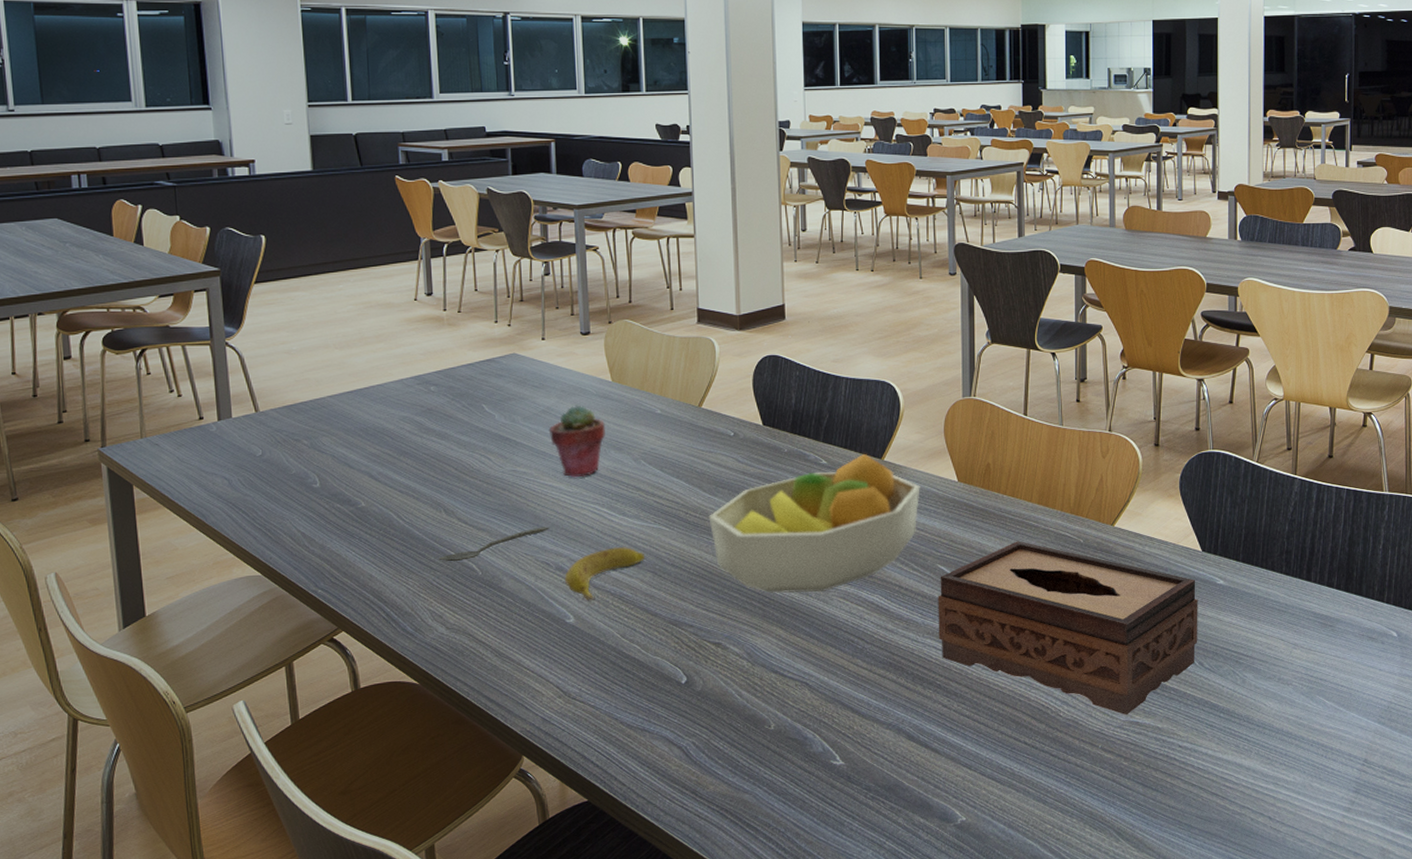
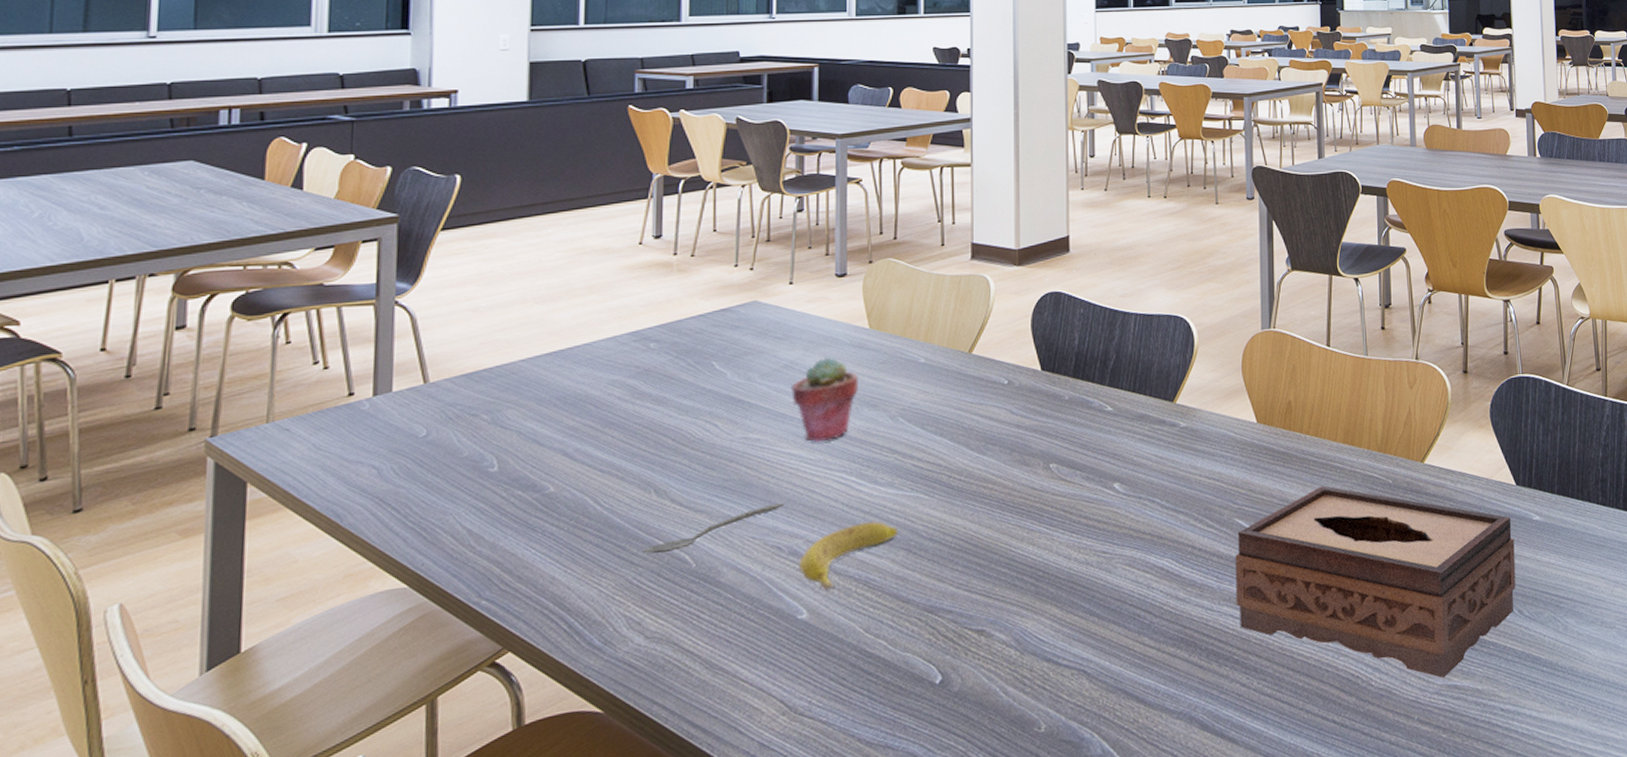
fruit bowl: present [708,453,920,593] -> none [975,396,1216,565]

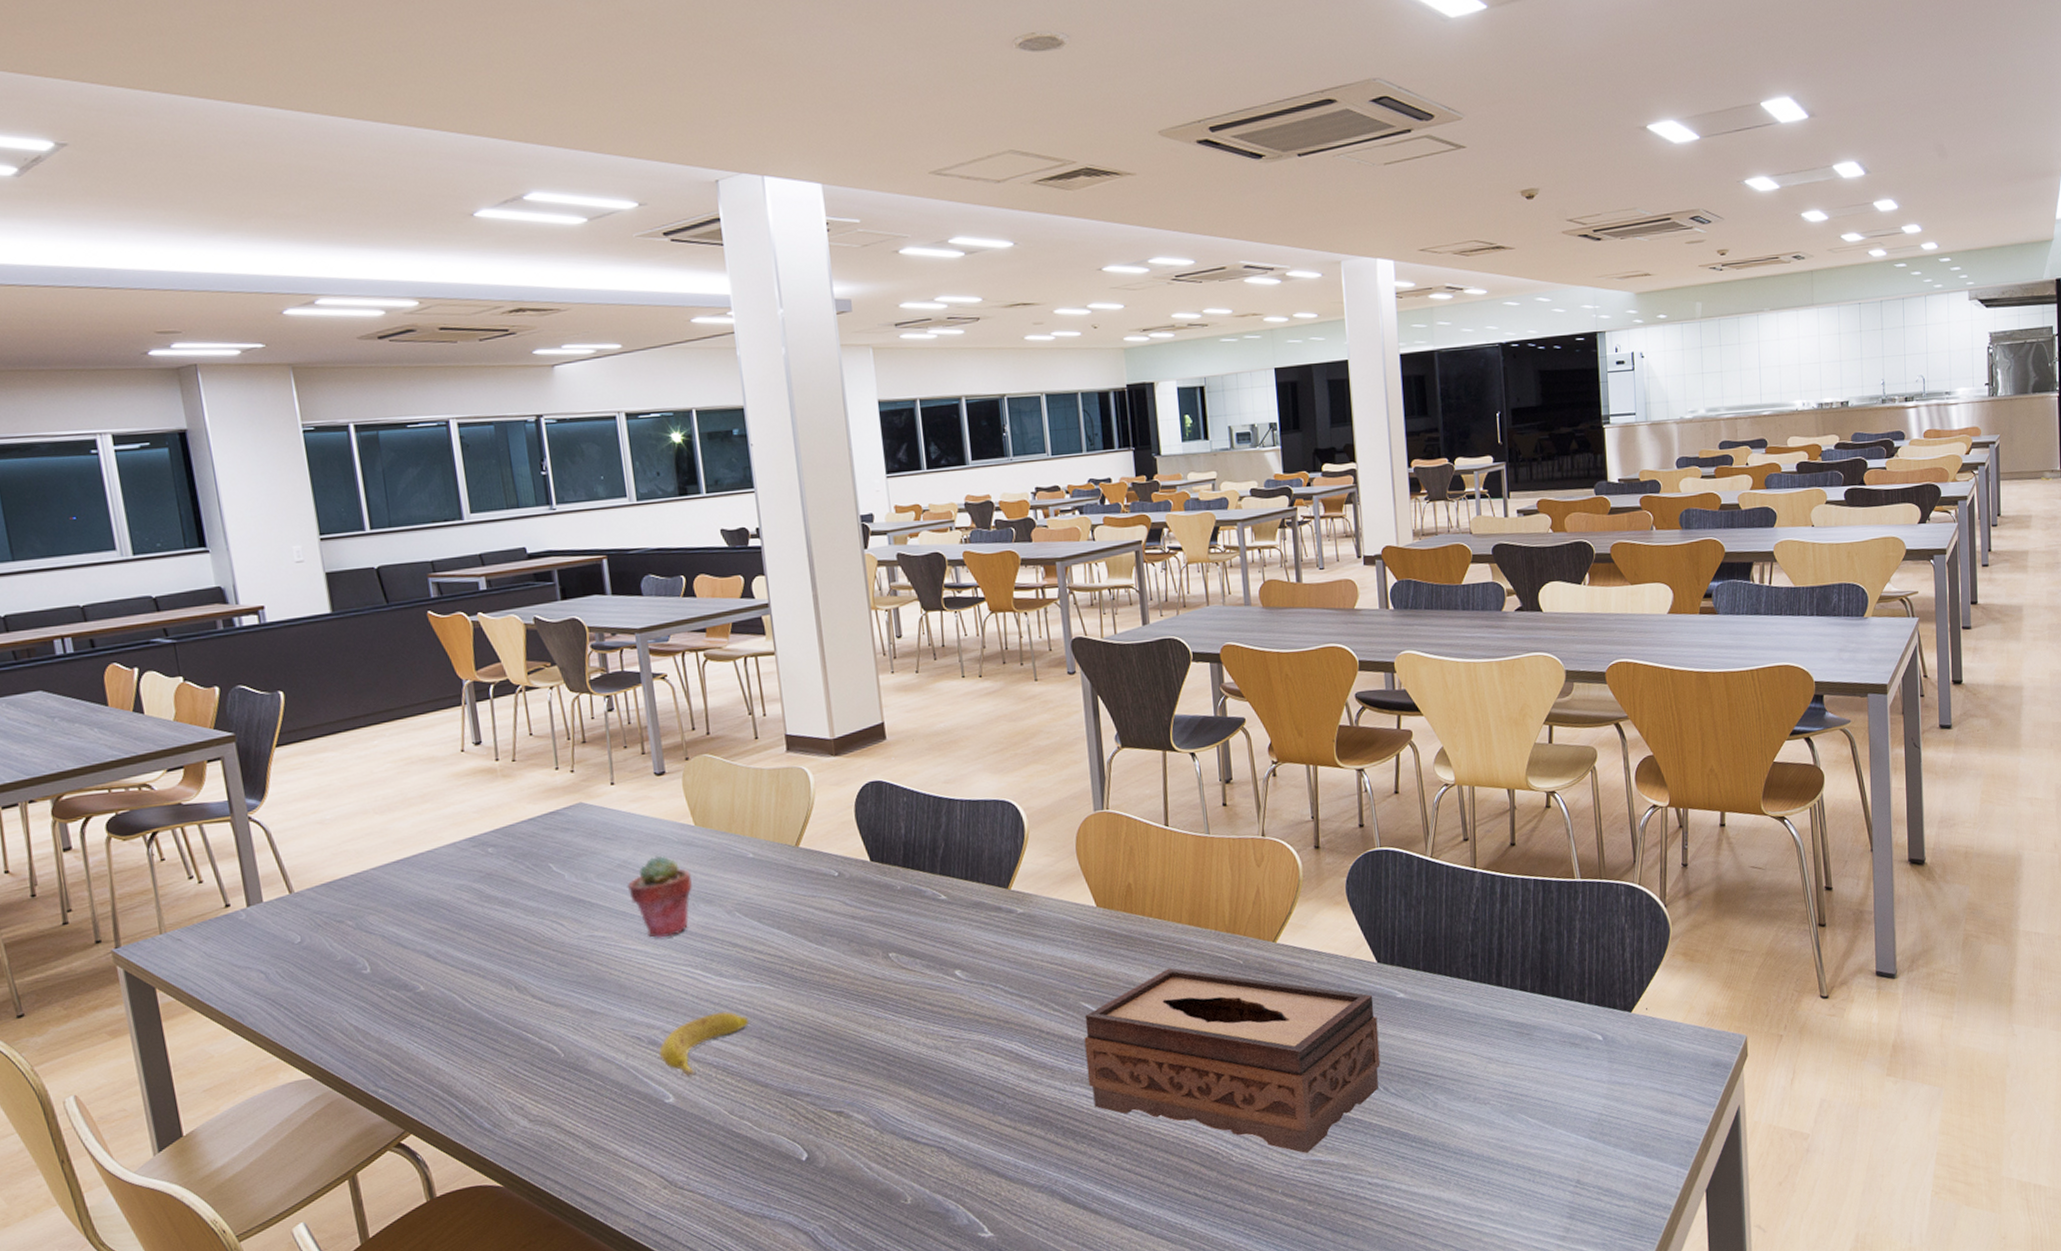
spoon: present [643,503,785,554] -> none [514,996,638,1046]

